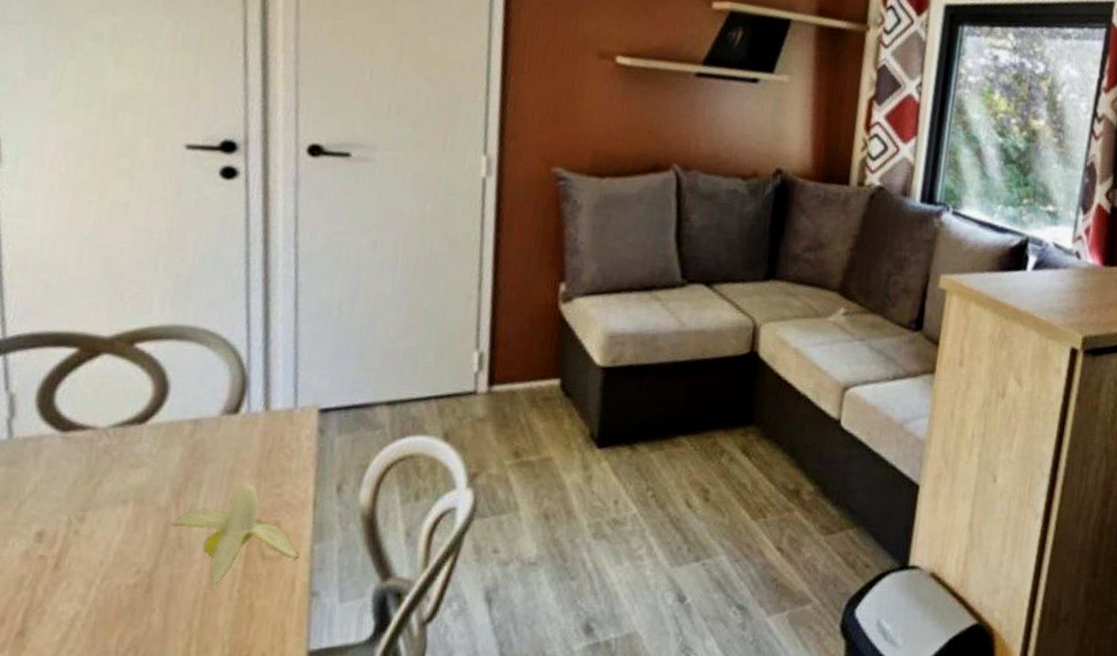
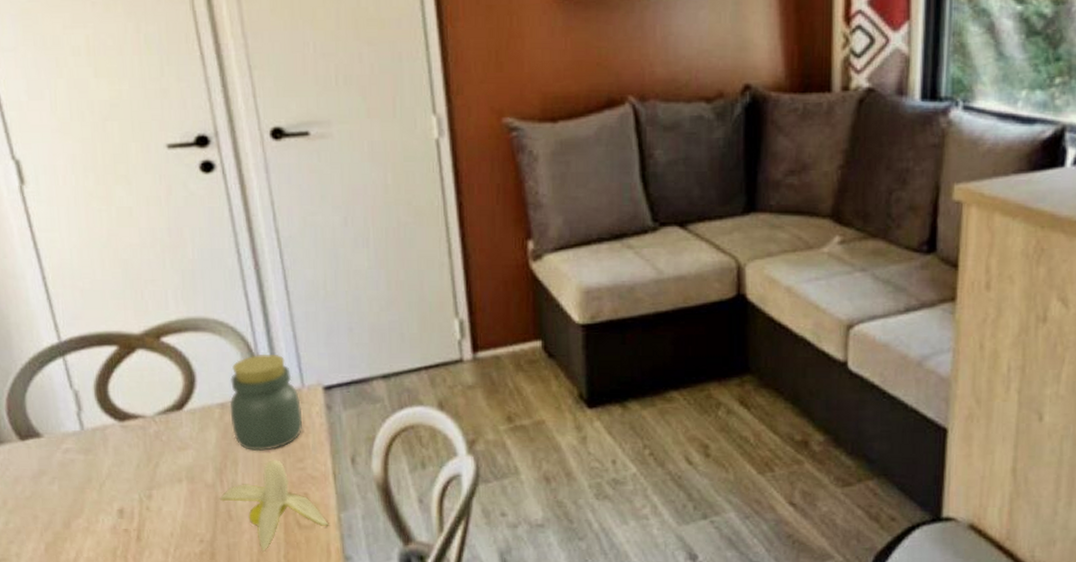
jar: none [202,369,291,473] -> present [229,353,303,451]

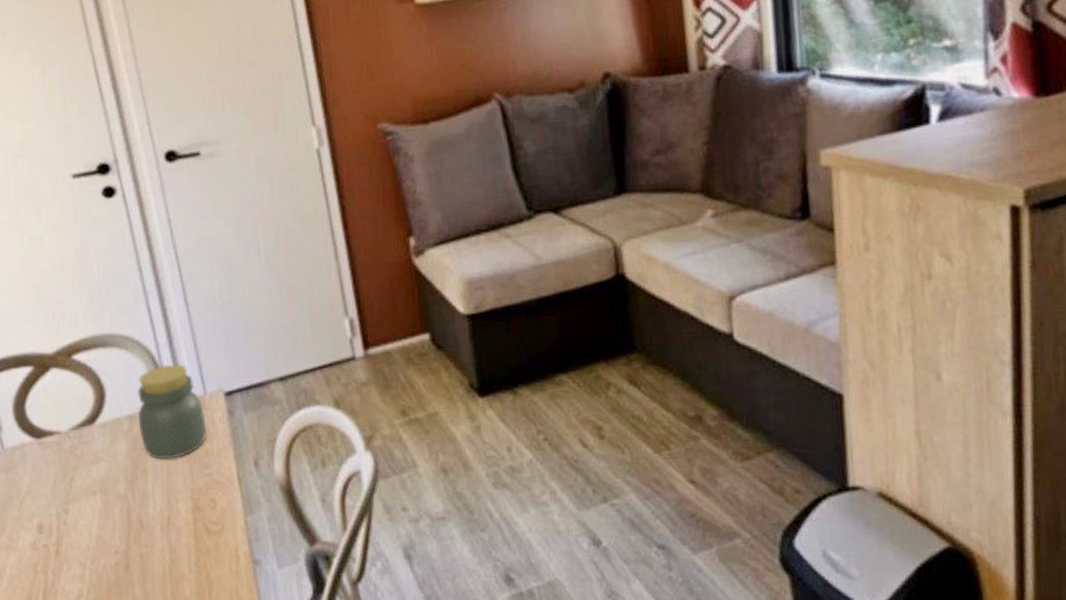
banana: present [219,460,329,553] -> none [131,467,237,561]

